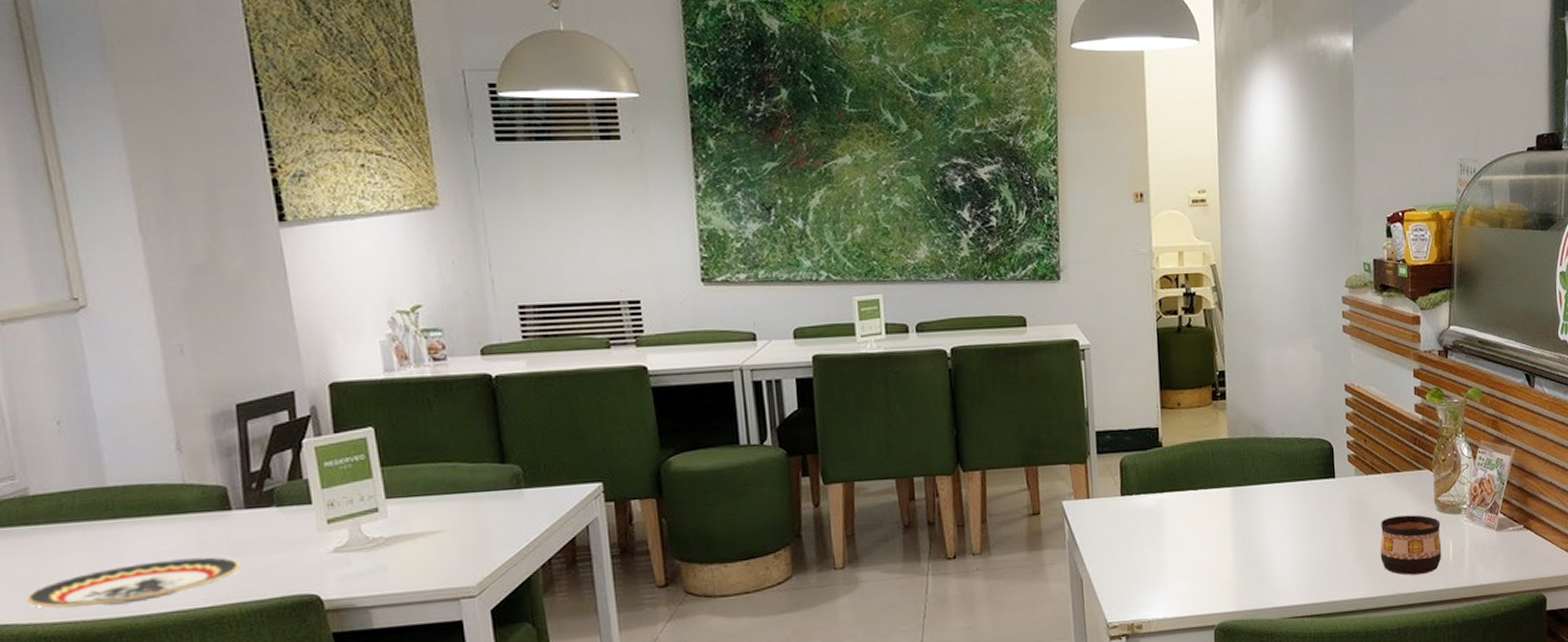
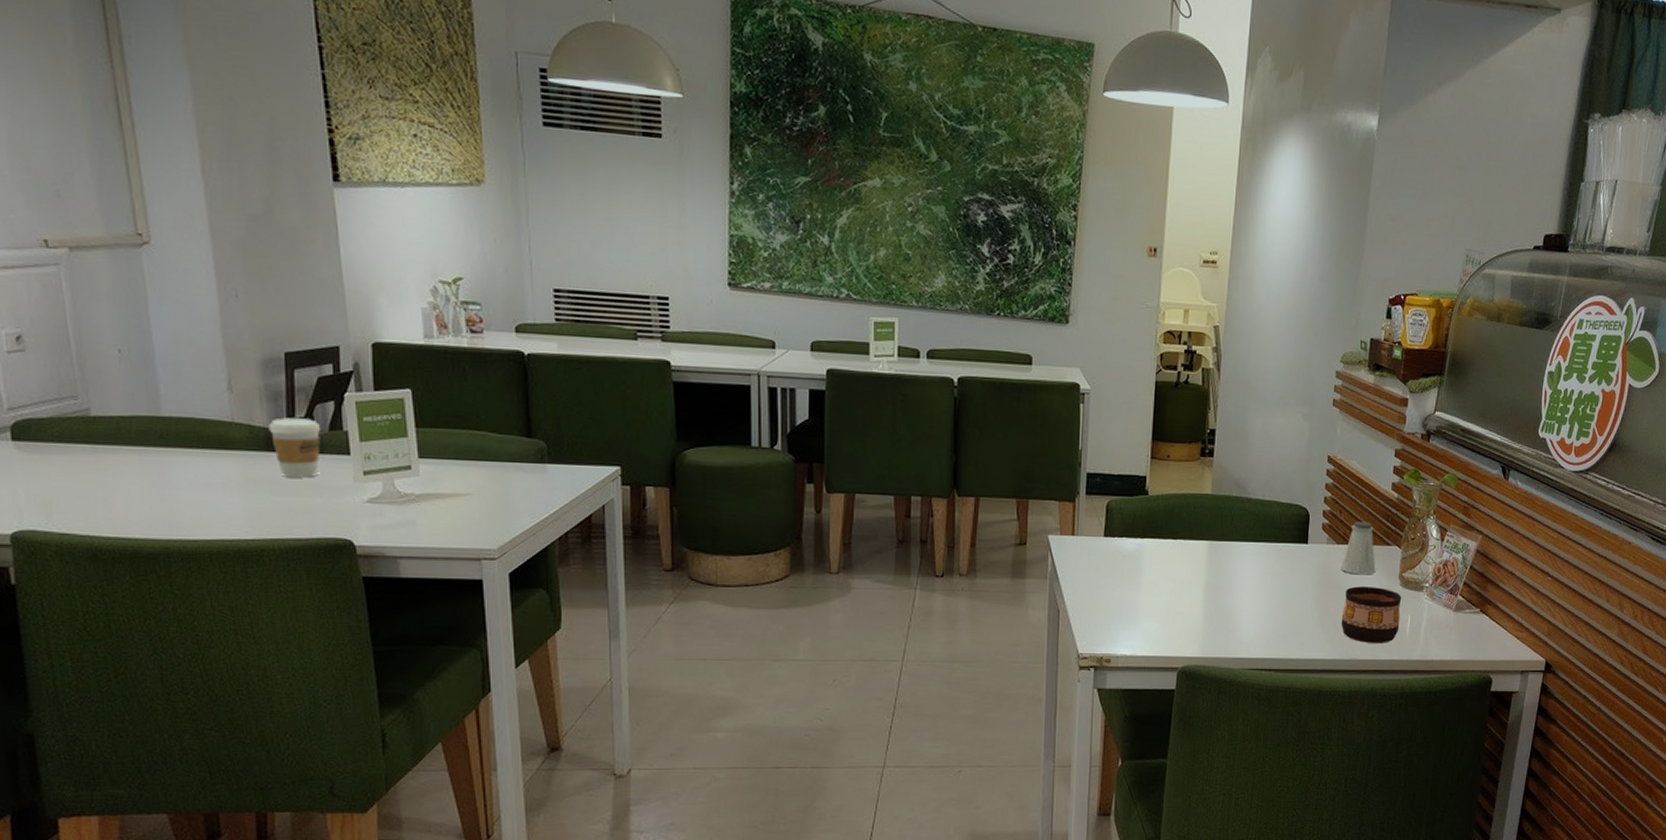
plate: present [26,557,240,608] -> none [85,491,281,528]
coffee cup: none [222,471,280,536] -> present [268,417,322,478]
saltshaker: none [1372,448,1410,505] -> present [1340,521,1376,575]

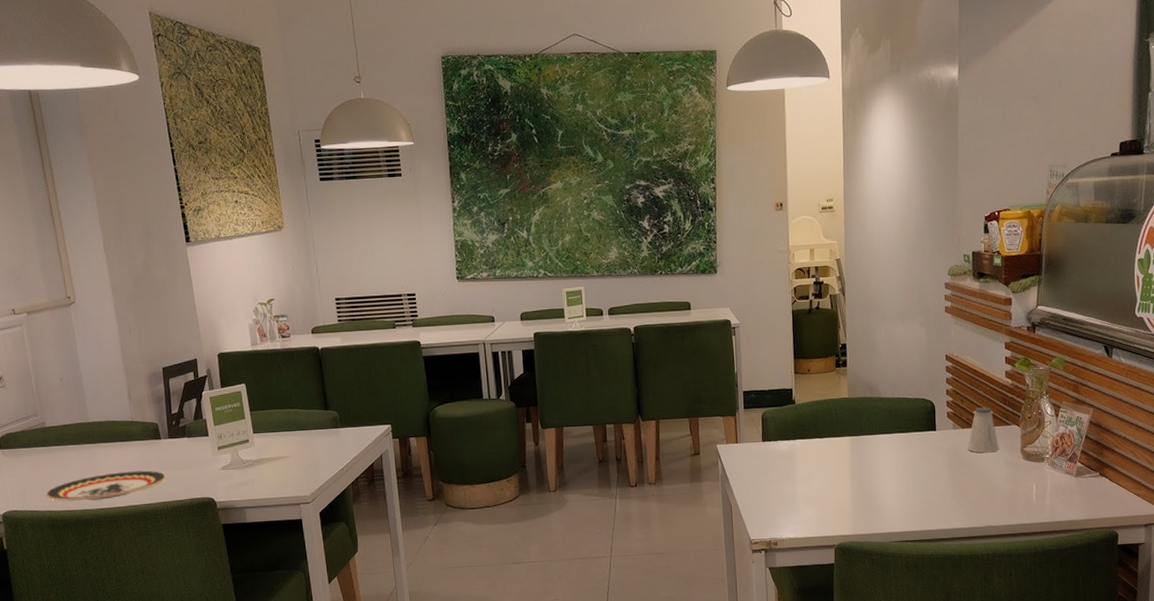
plate: none [85,491,281,528] -> present [45,470,167,501]
coffee cup: present [268,417,322,478] -> none [155,413,189,457]
cup: present [1341,586,1402,644] -> none [973,462,1026,512]

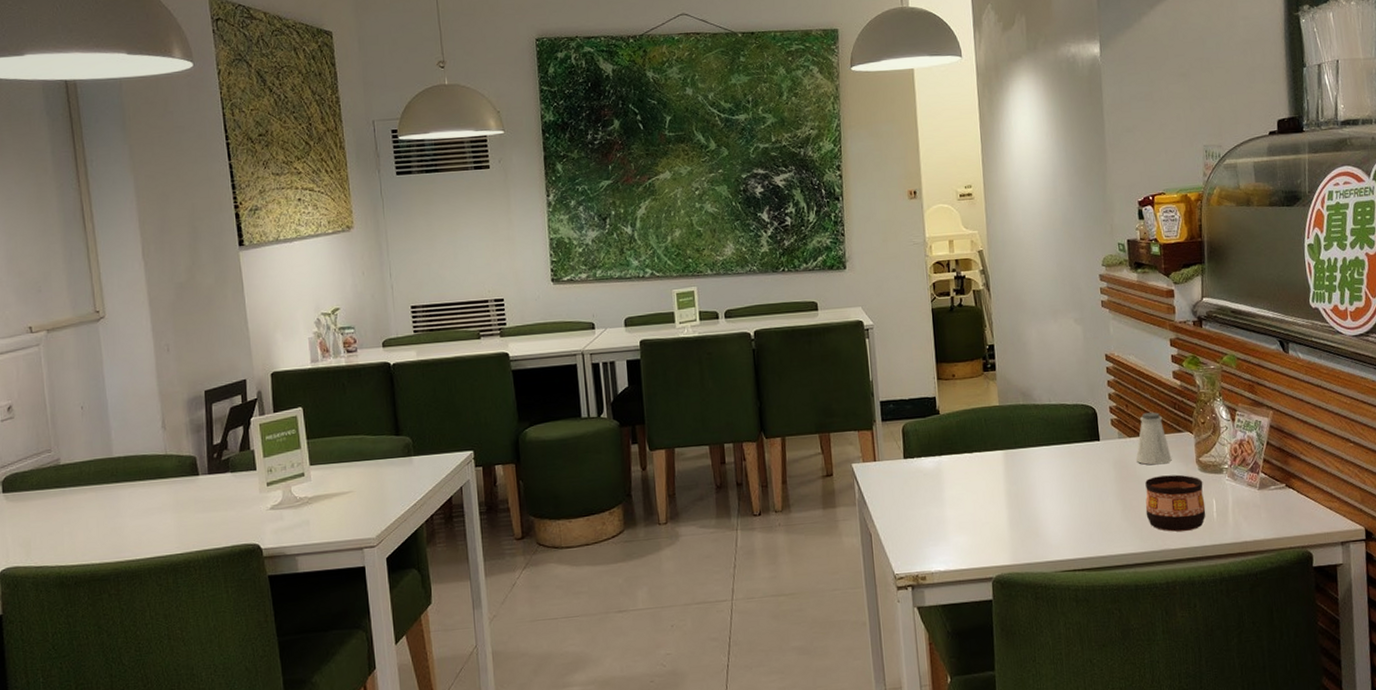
plate: present [45,470,167,501] -> none [55,513,204,554]
cup: none [973,462,1026,512] -> present [1145,474,1206,532]

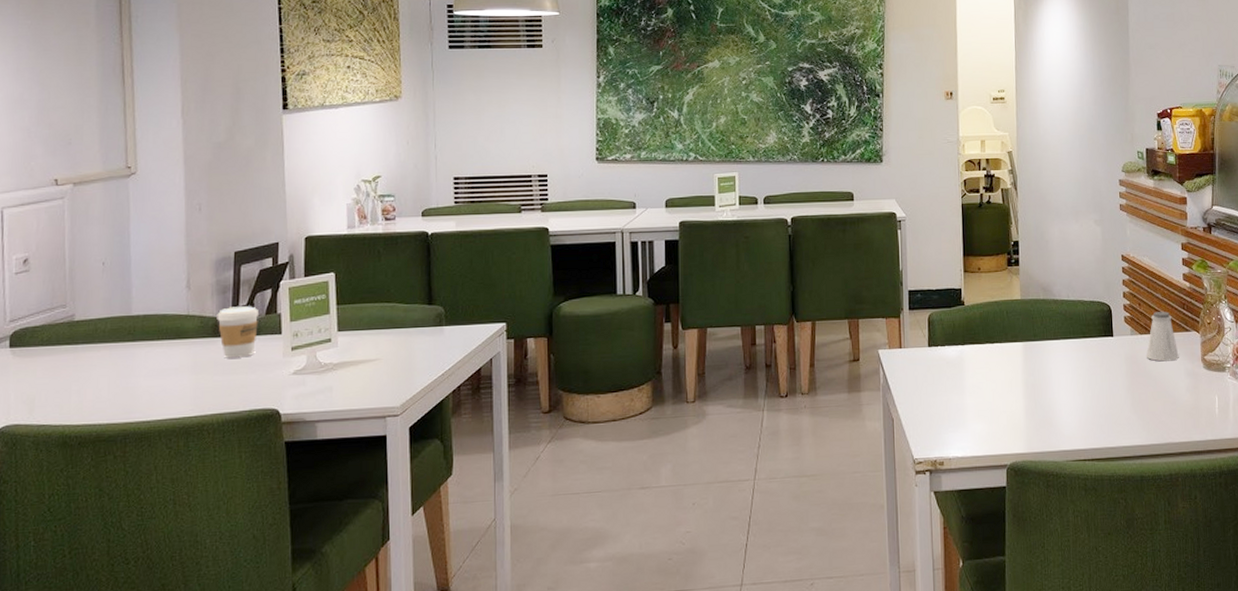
coffee cup: none [193,443,234,496] -> present [217,306,260,358]
cup: present [1145,474,1206,532] -> none [1153,371,1209,426]

